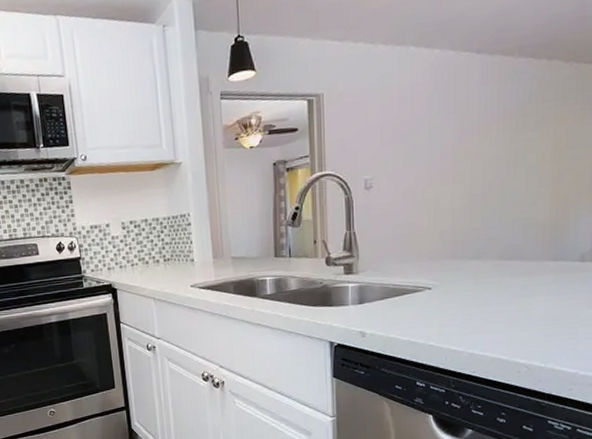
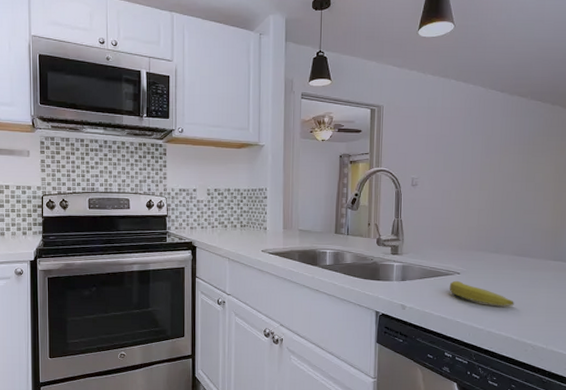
banana: none [418,297,502,323] -> present [449,280,514,306]

